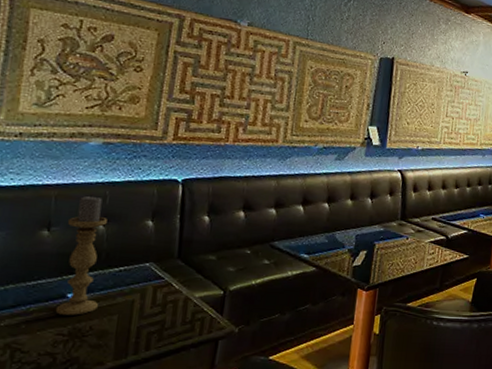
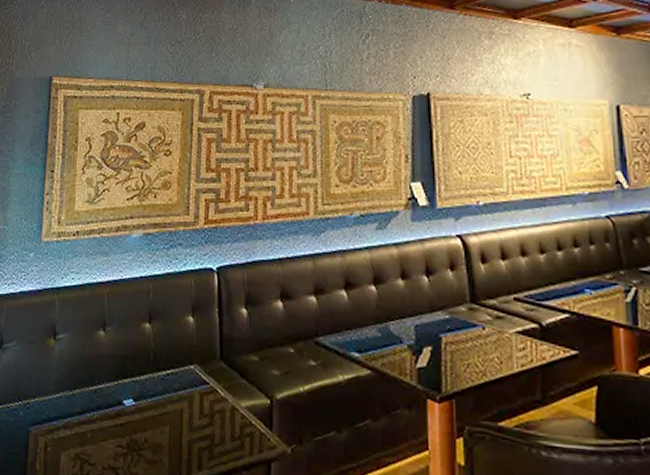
candle holder: present [55,194,108,315] -> none [114,290,152,425]

